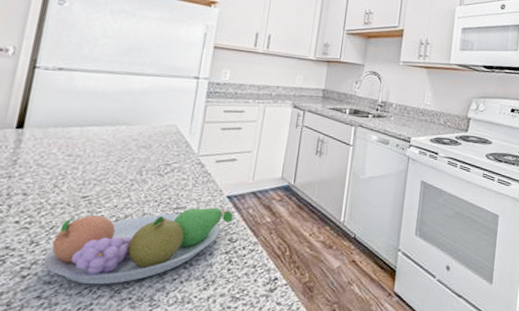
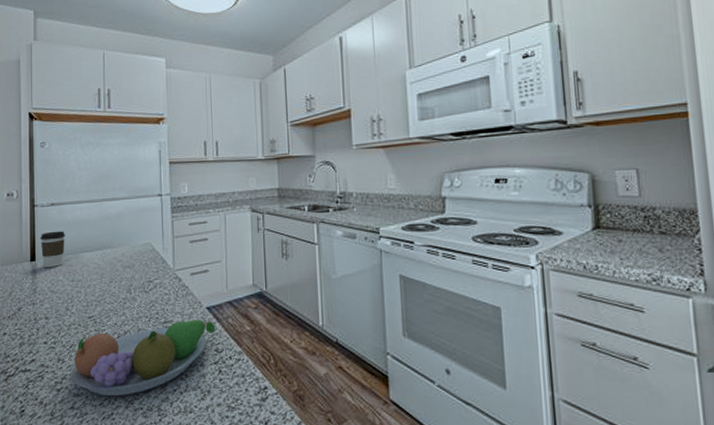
coffee cup: none [33,98,72,138] -> present [40,231,66,267]

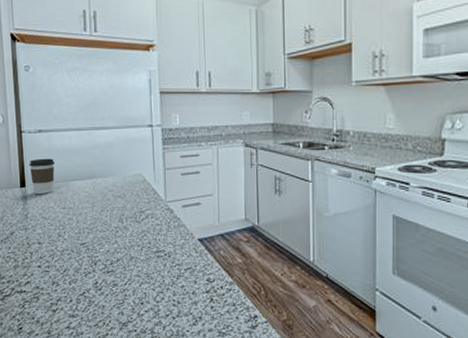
fruit bowl: present [71,319,216,397] -> none [65,250,207,319]

